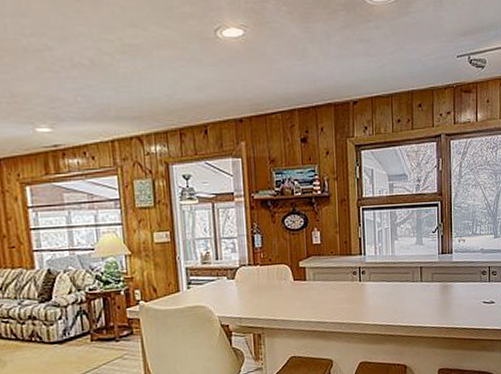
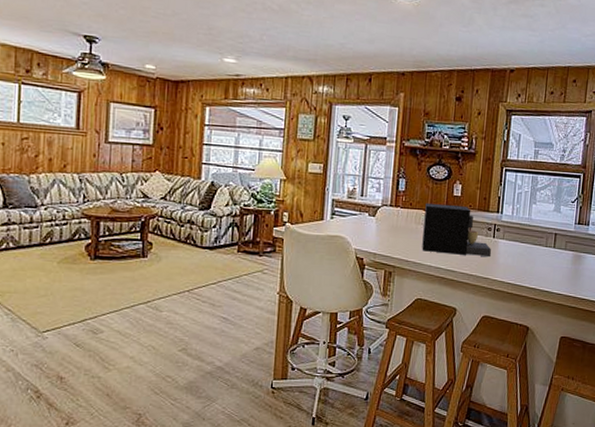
coffee maker: none [285,253,359,307] -> present [422,202,491,256]

